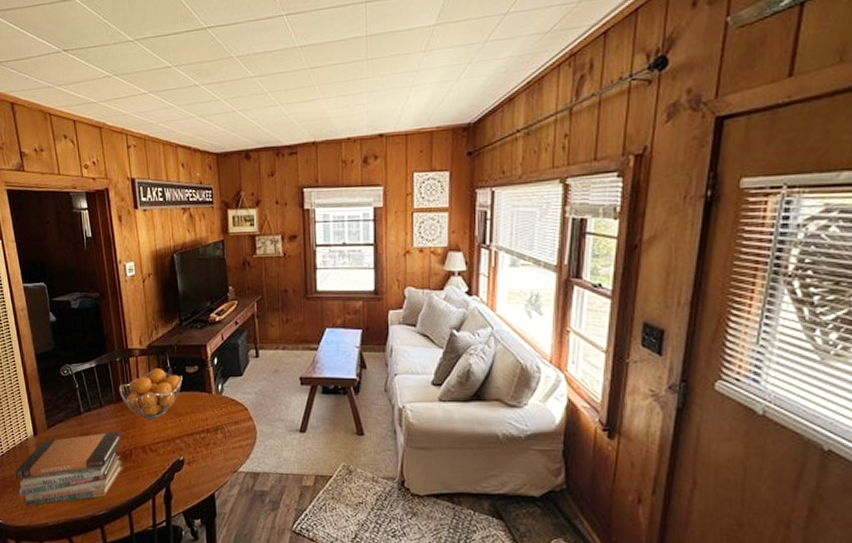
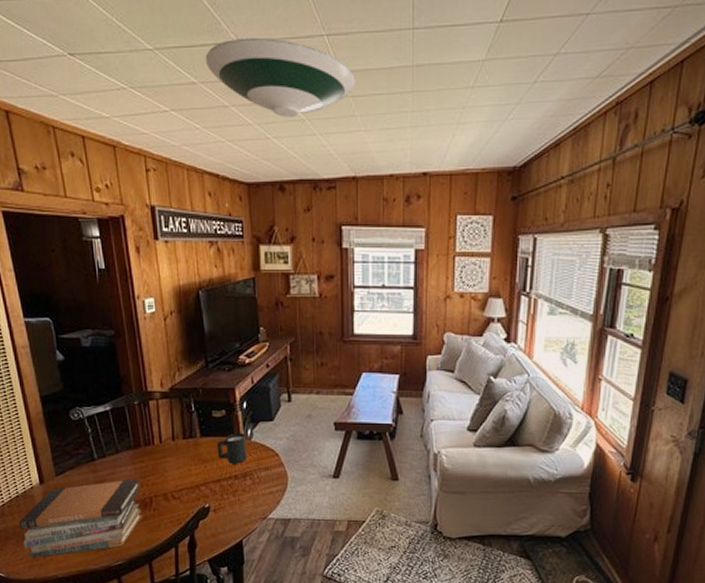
fruit basket: present [119,367,183,419] -> none [137,411,209,465]
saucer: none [178,22,313,92] -> present [205,37,355,117]
mug: none [190,388,219,418] -> present [216,433,248,464]

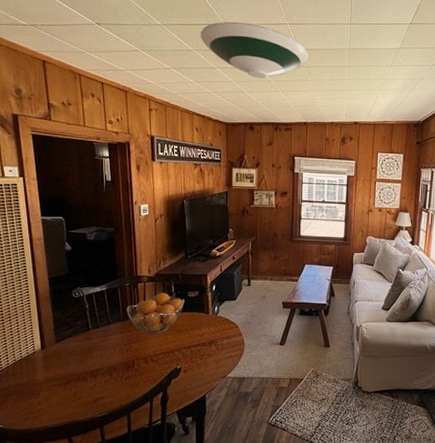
book stack: present [18,478,143,559] -> none [19,344,126,412]
fruit basket: none [137,411,209,465] -> present [127,292,184,334]
mug: present [216,433,248,464] -> none [189,310,214,334]

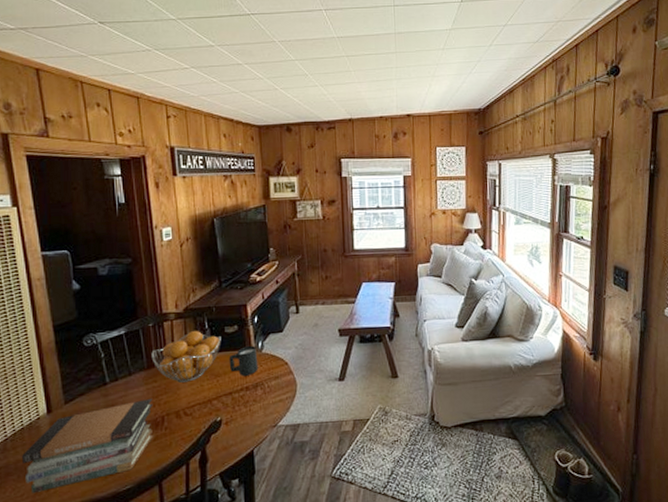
book stack: none [19,344,126,412] -> present [21,398,154,494]
mug: none [189,310,214,334] -> present [229,346,258,376]
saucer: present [200,21,309,78] -> none [222,10,349,72]

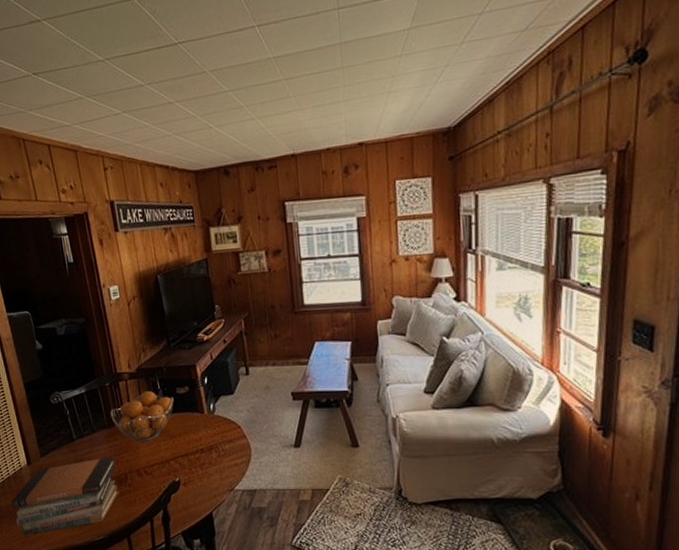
mug: present [229,346,258,376] -> none [182,408,212,438]

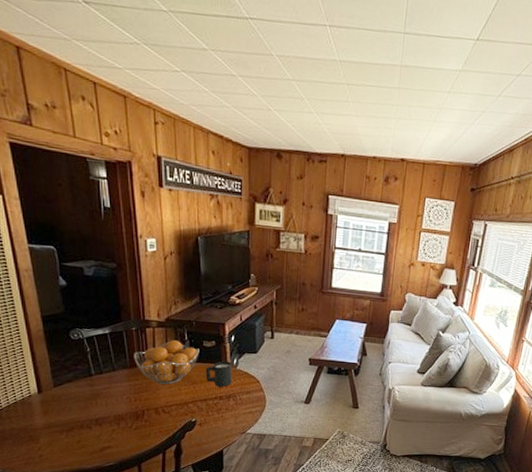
book stack: present [11,455,120,536] -> none [15,393,135,457]
mug: none [182,408,212,438] -> present [205,361,232,387]

